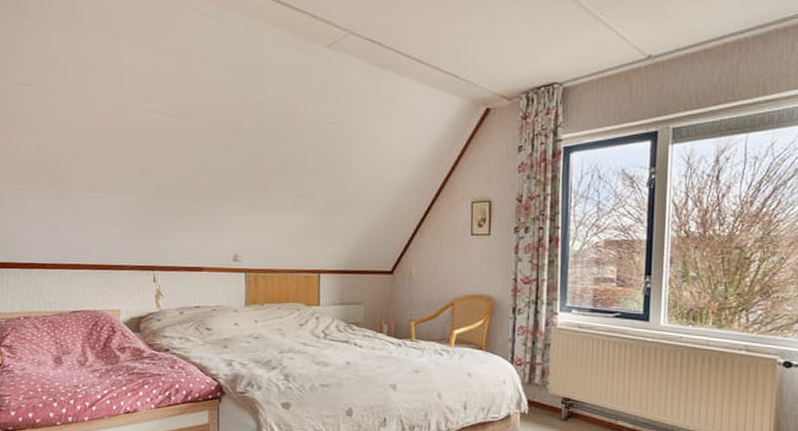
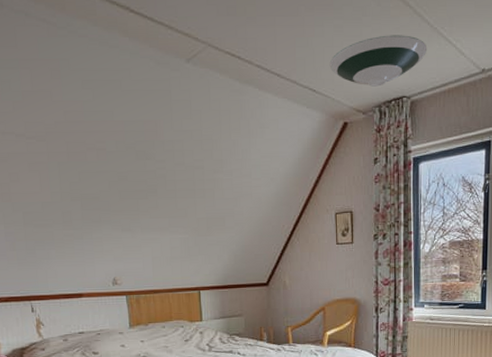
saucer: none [473,21,584,73] -> present [329,35,428,87]

